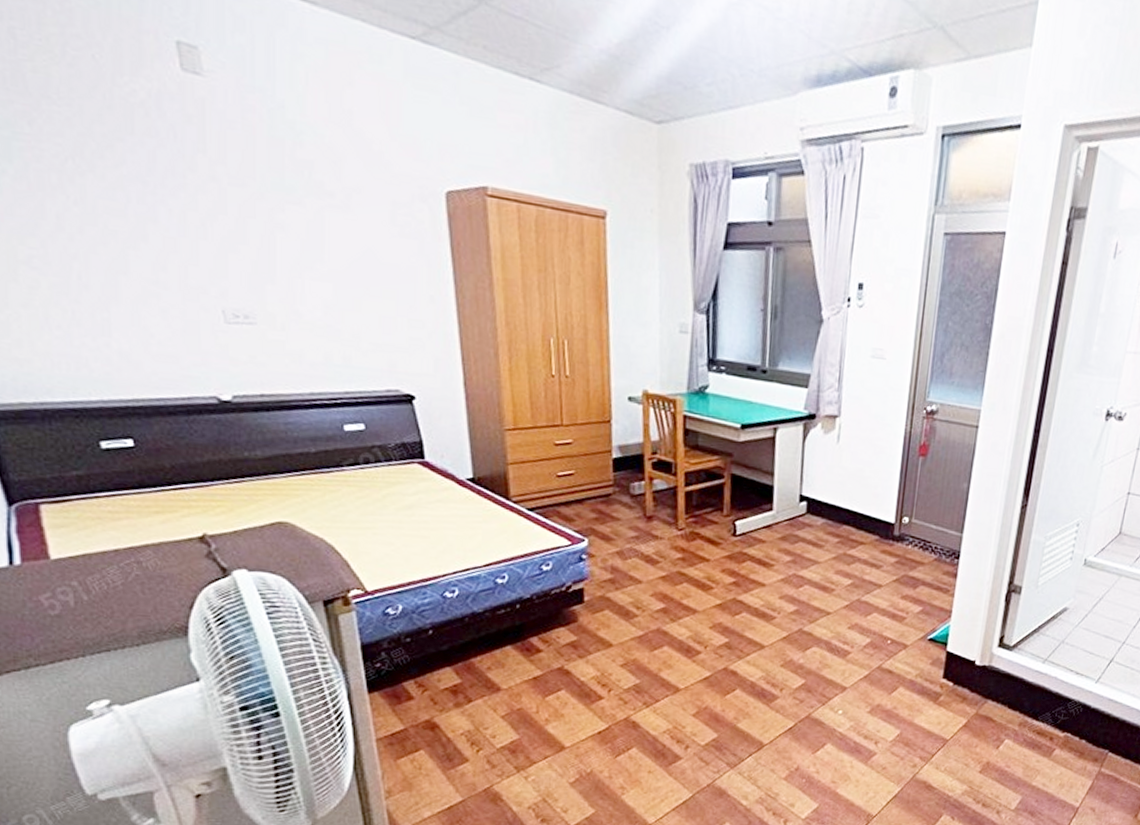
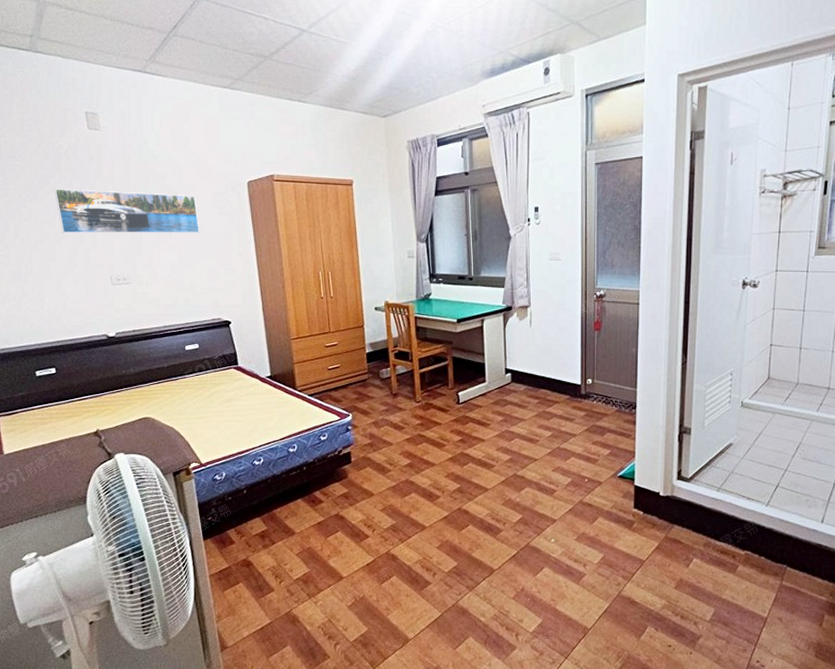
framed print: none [123,160,369,261] -> present [54,189,200,234]

